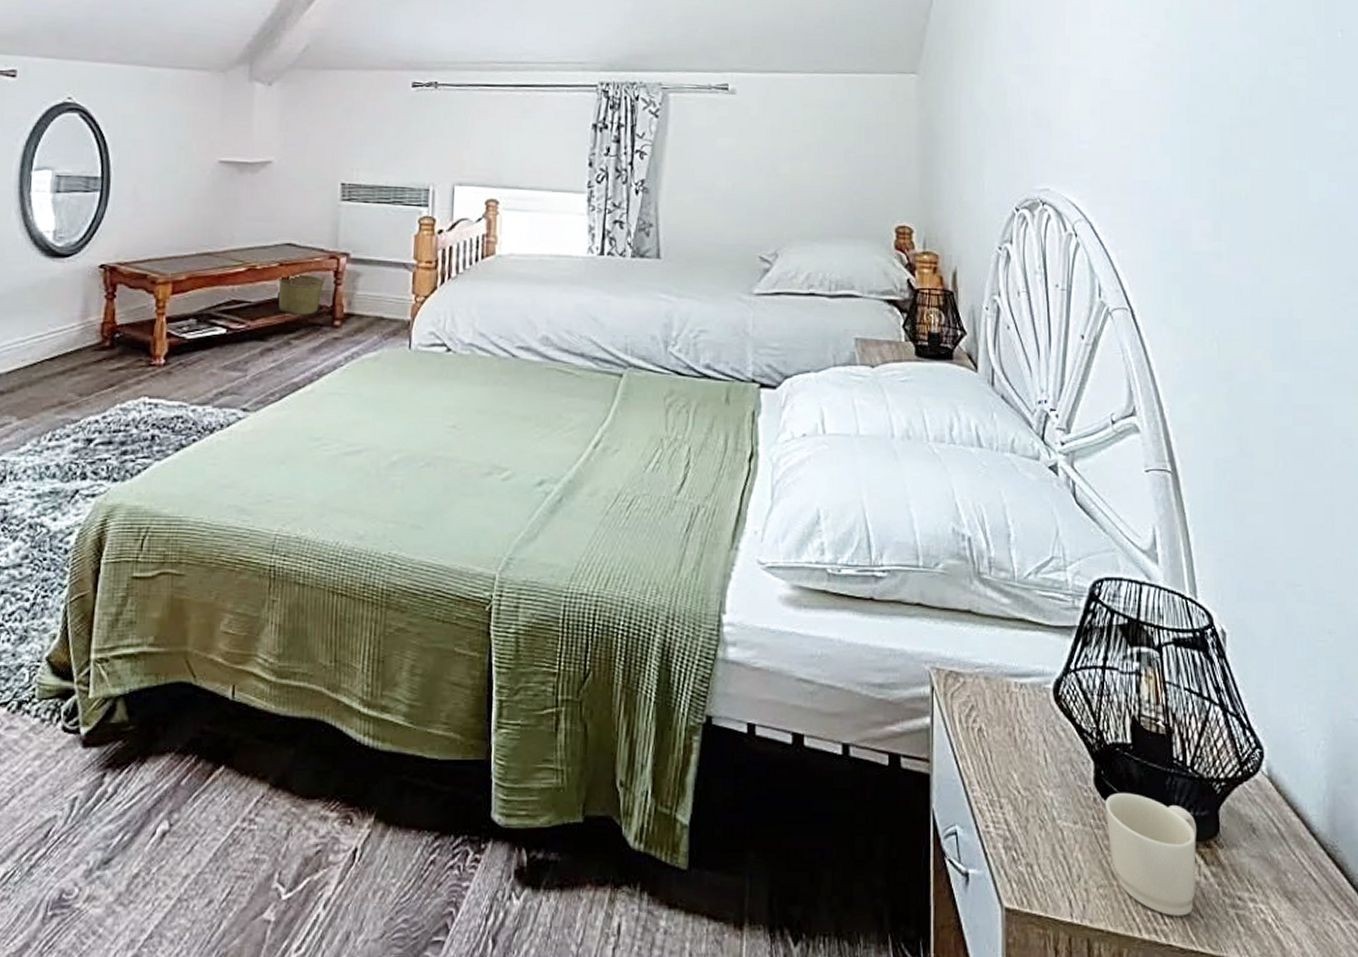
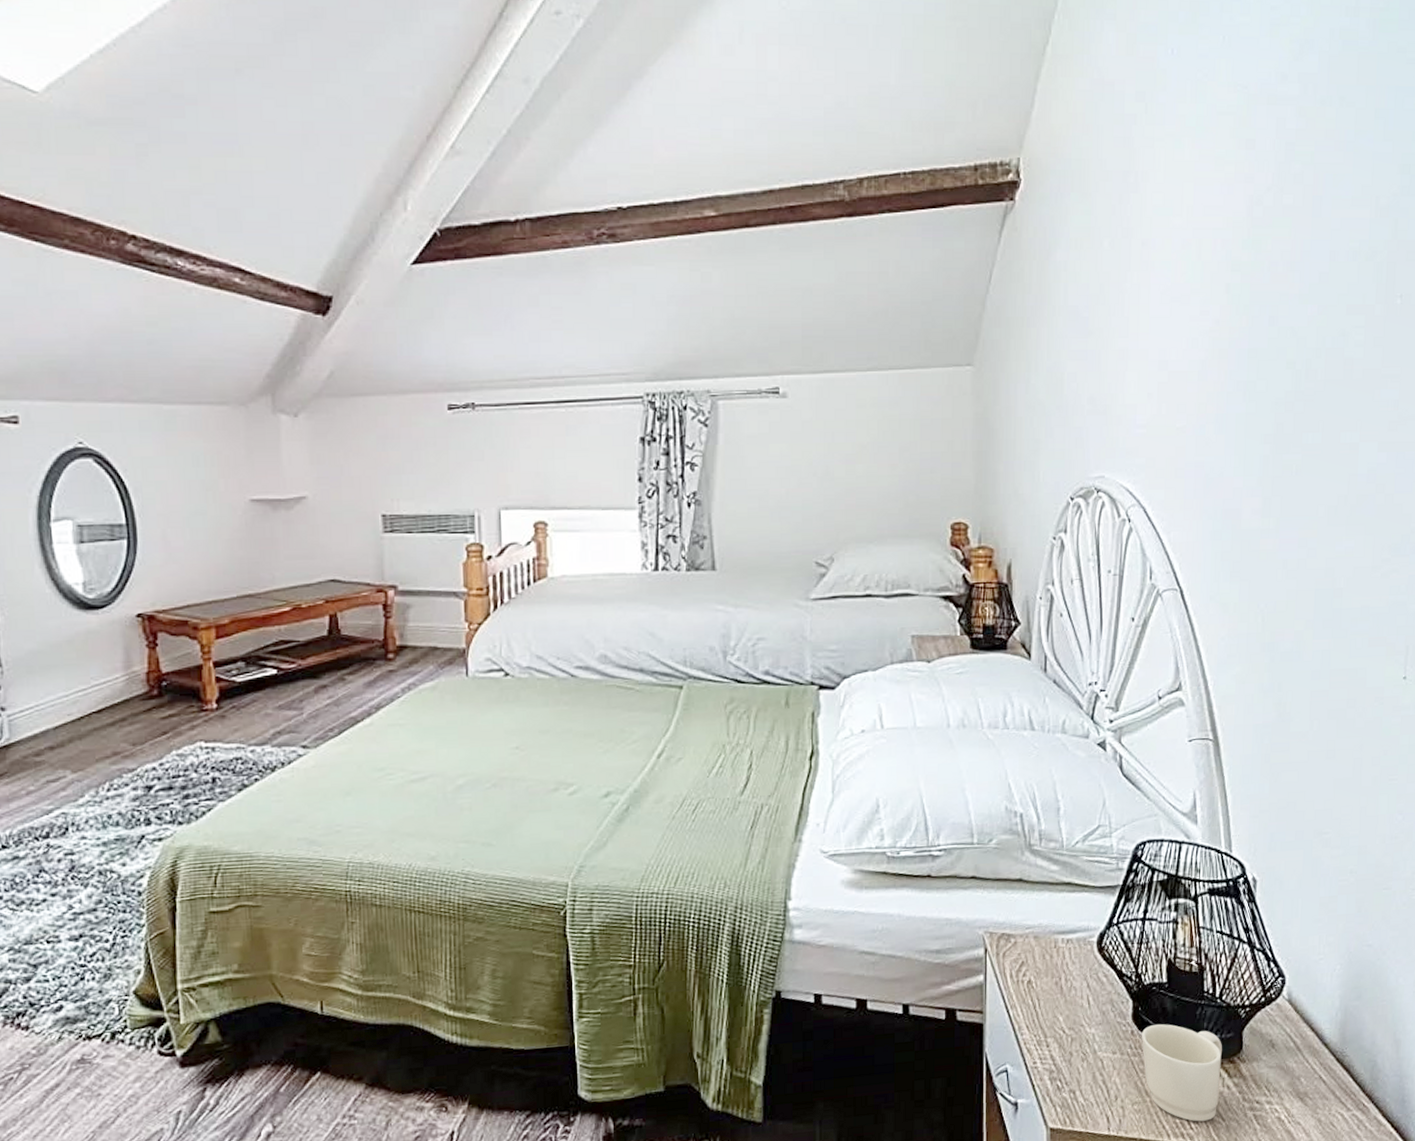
basket: present [278,274,325,315] -> none [326,609,374,651]

